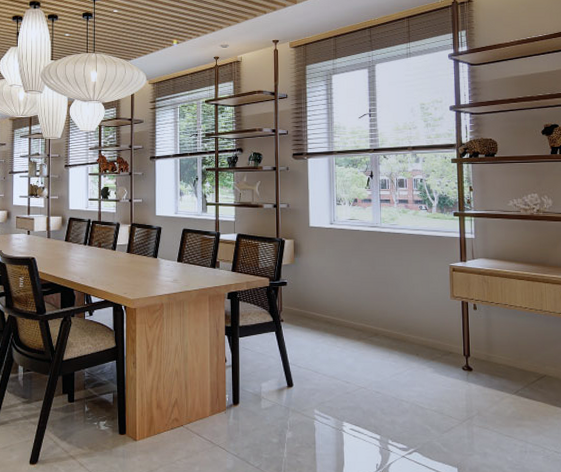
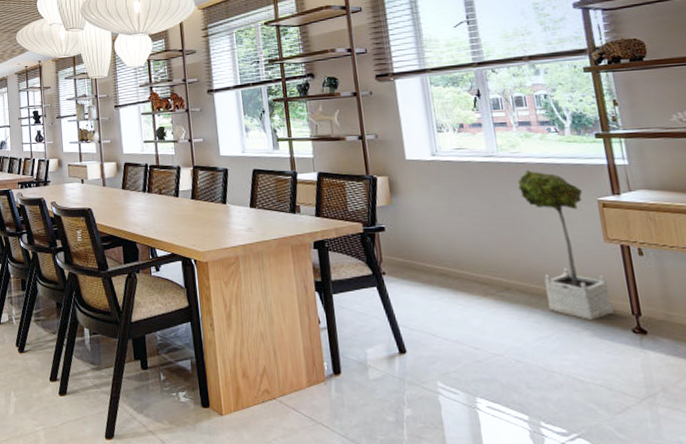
potted tree: none [393,239,451,359] -> present [517,170,613,319]

